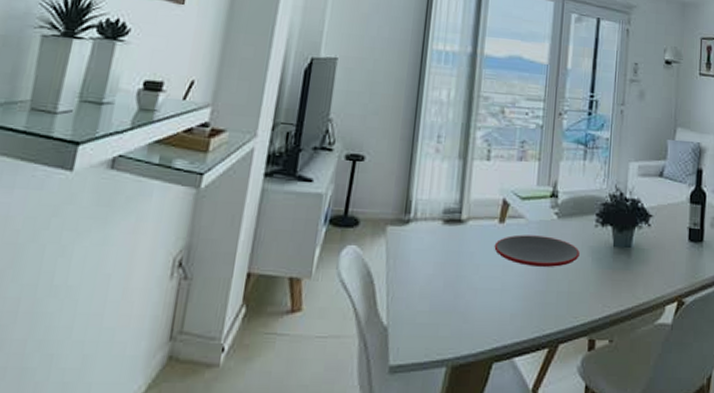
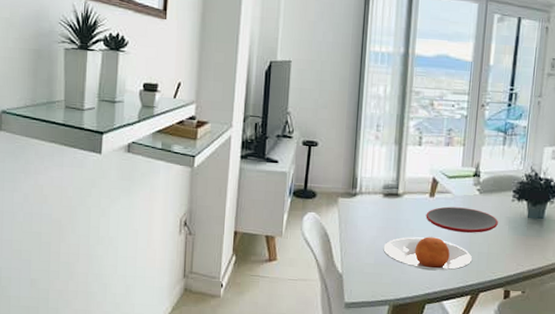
plate: none [441,273,550,318] -> present [383,237,473,271]

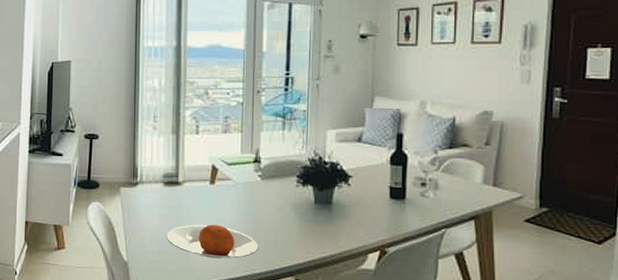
plate: present [426,206,498,233] -> none [207,193,283,220]

